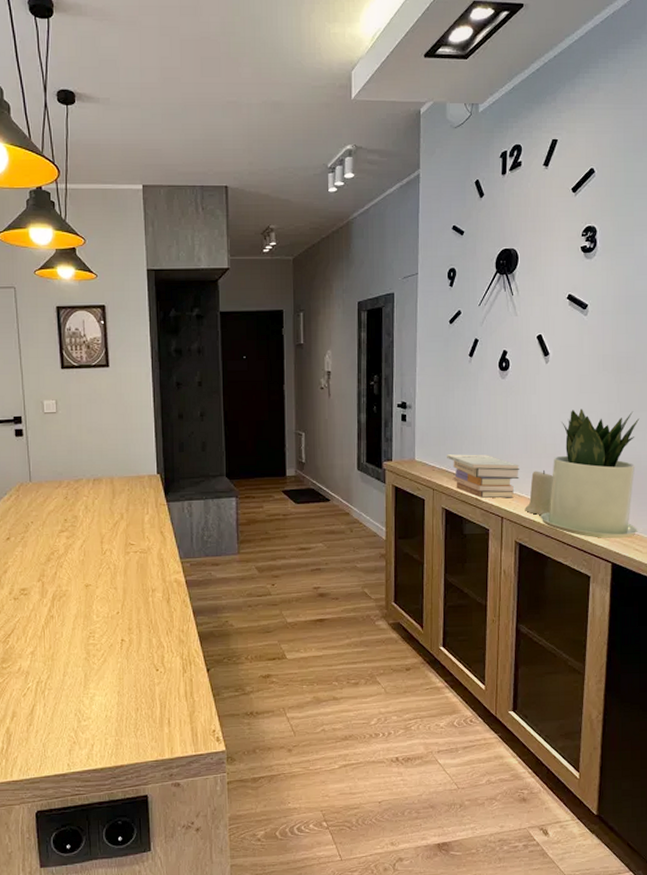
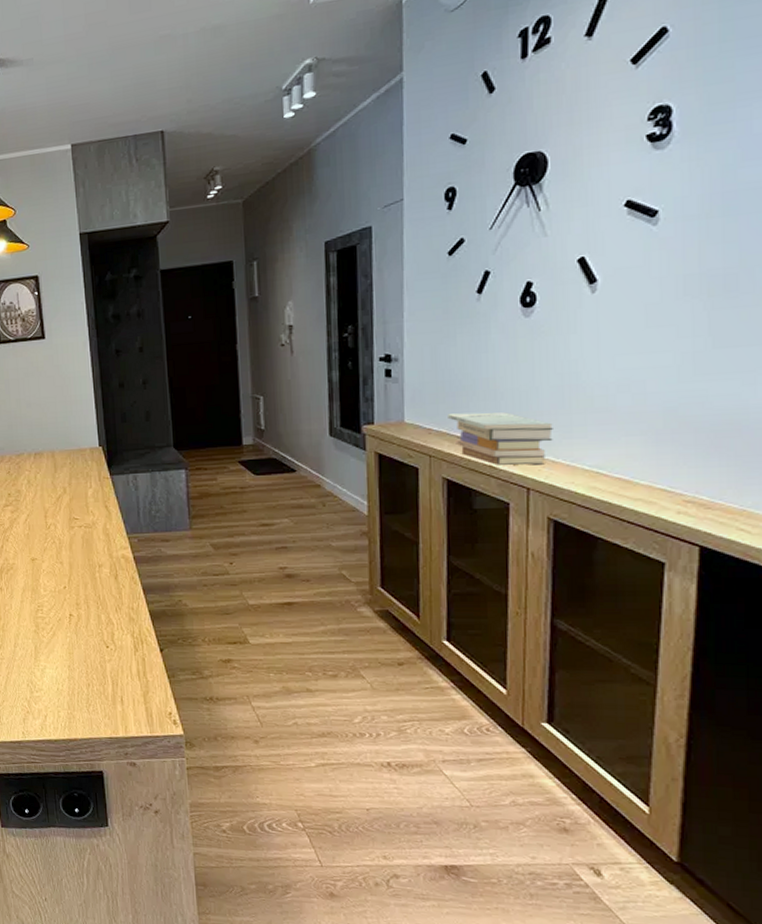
candle: present [525,469,553,516] -> none [562,428,605,486]
planter: present [540,408,640,539] -> none [585,346,747,516]

